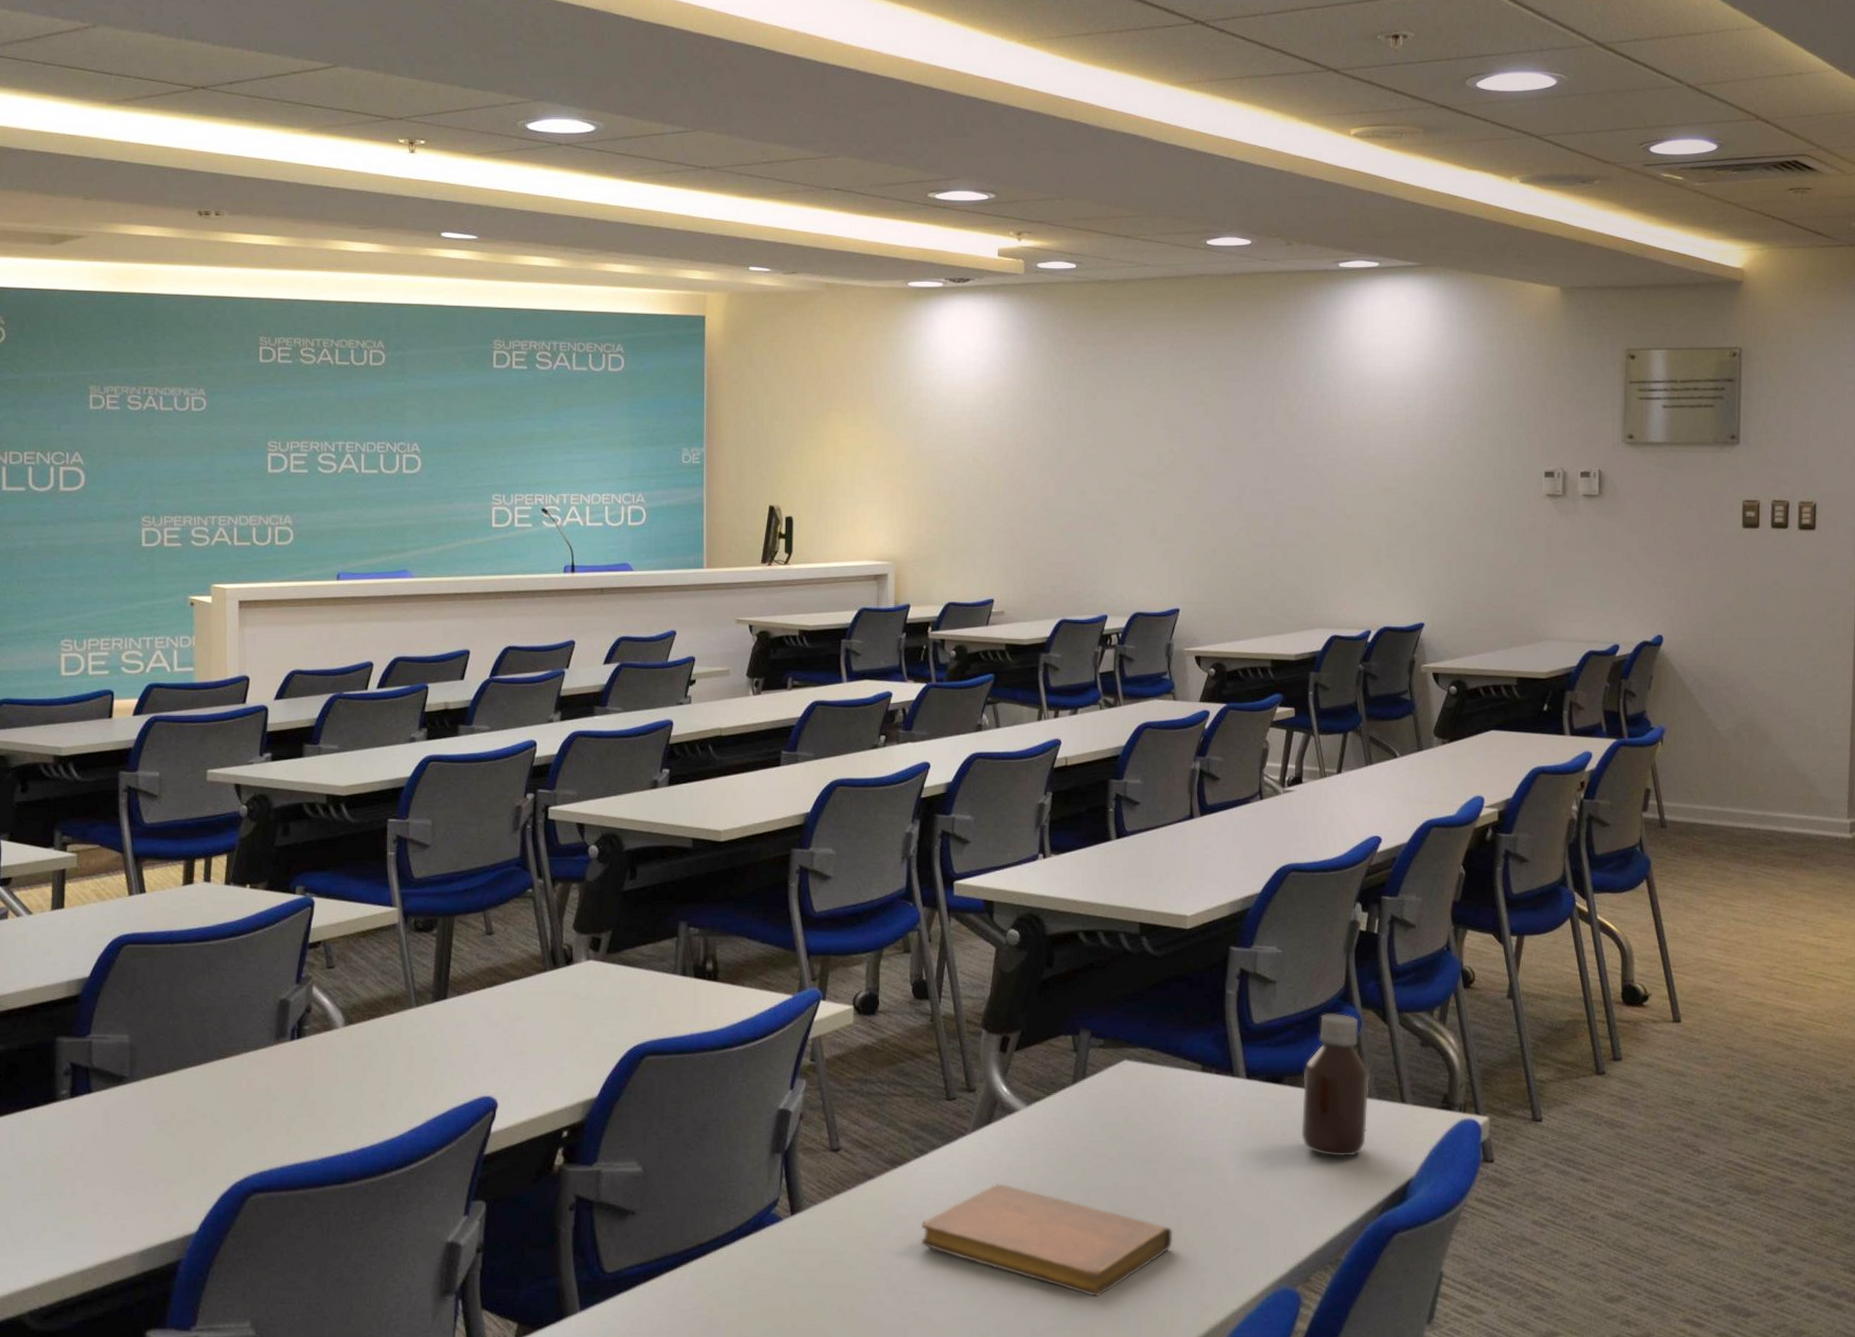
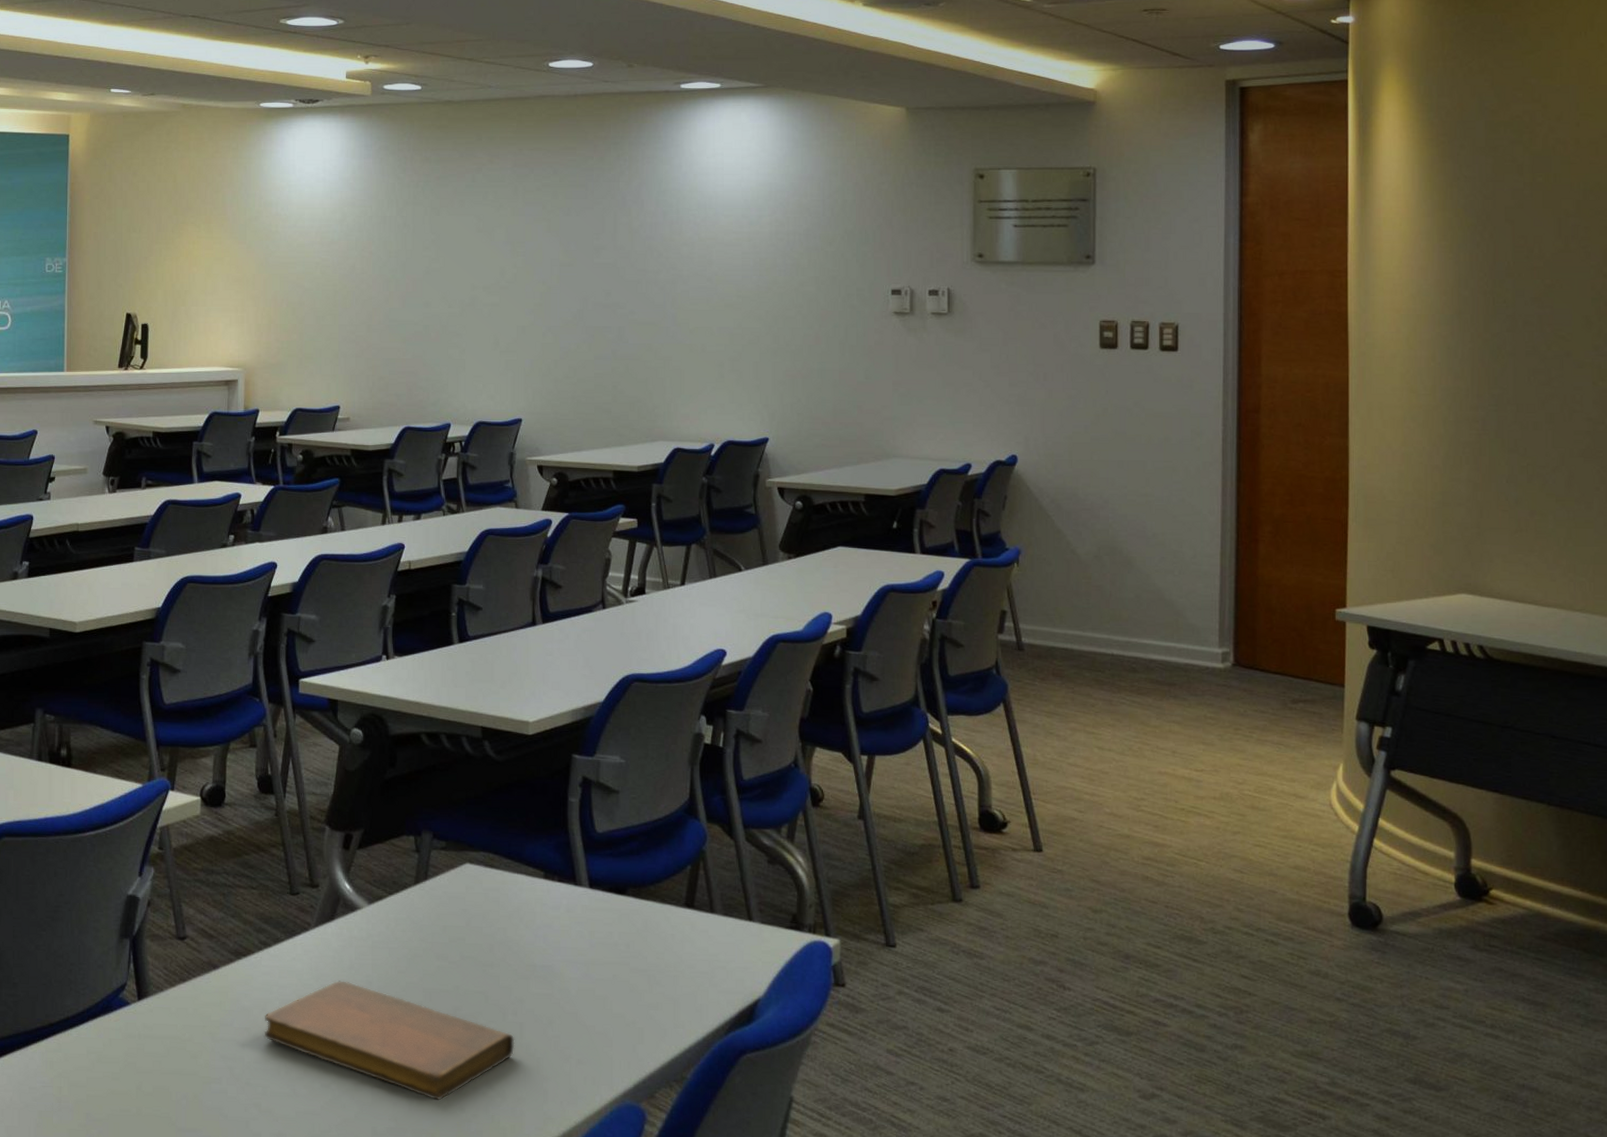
bottle: present [1301,1014,1369,1157] -> none [645,826,715,972]

